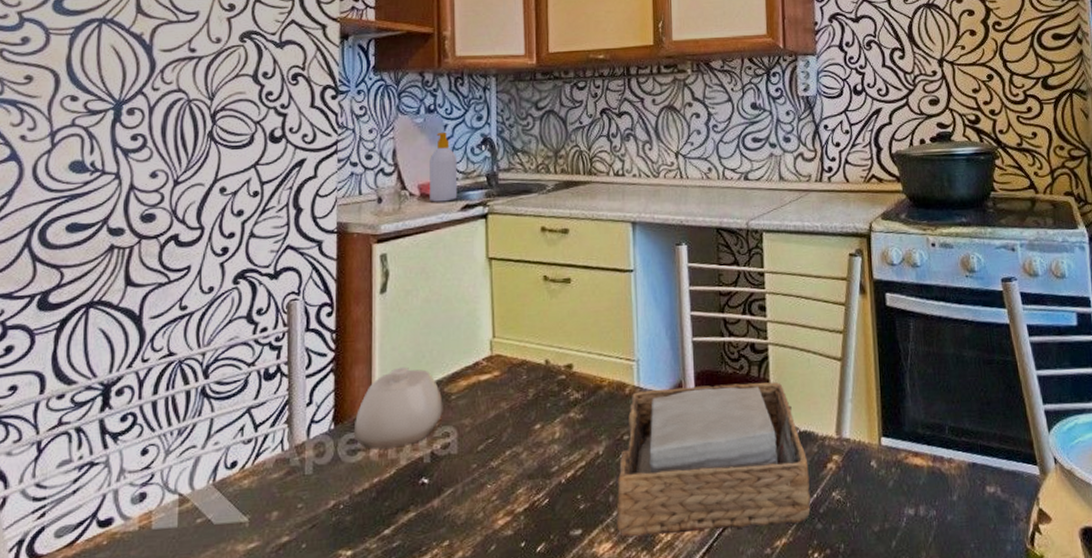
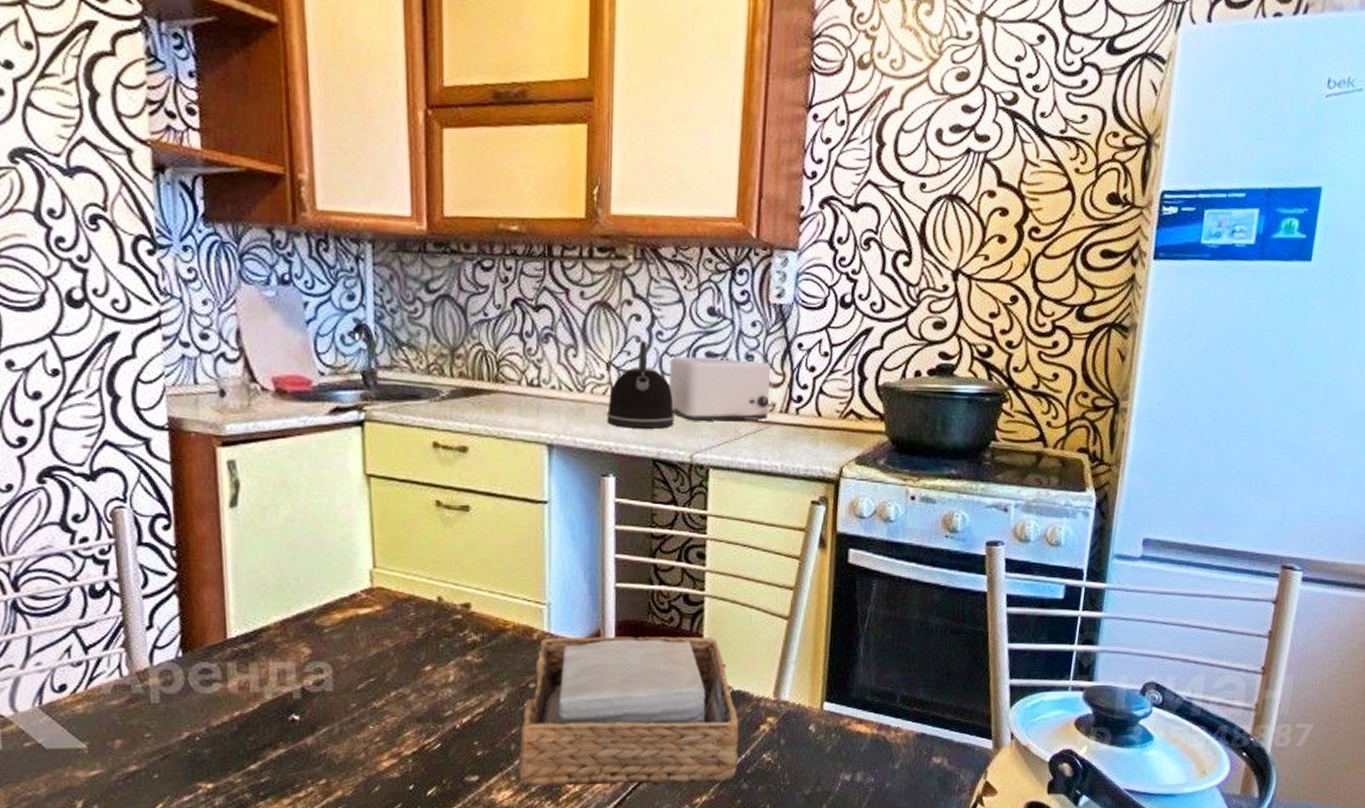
sugar bowl: present [353,366,443,449] -> none [206,593,315,681]
soap bottle: present [430,132,458,202] -> none [286,311,325,402]
kettle: none [676,132,732,204] -> present [605,340,675,429]
toaster: none [725,140,808,195] -> present [669,356,773,422]

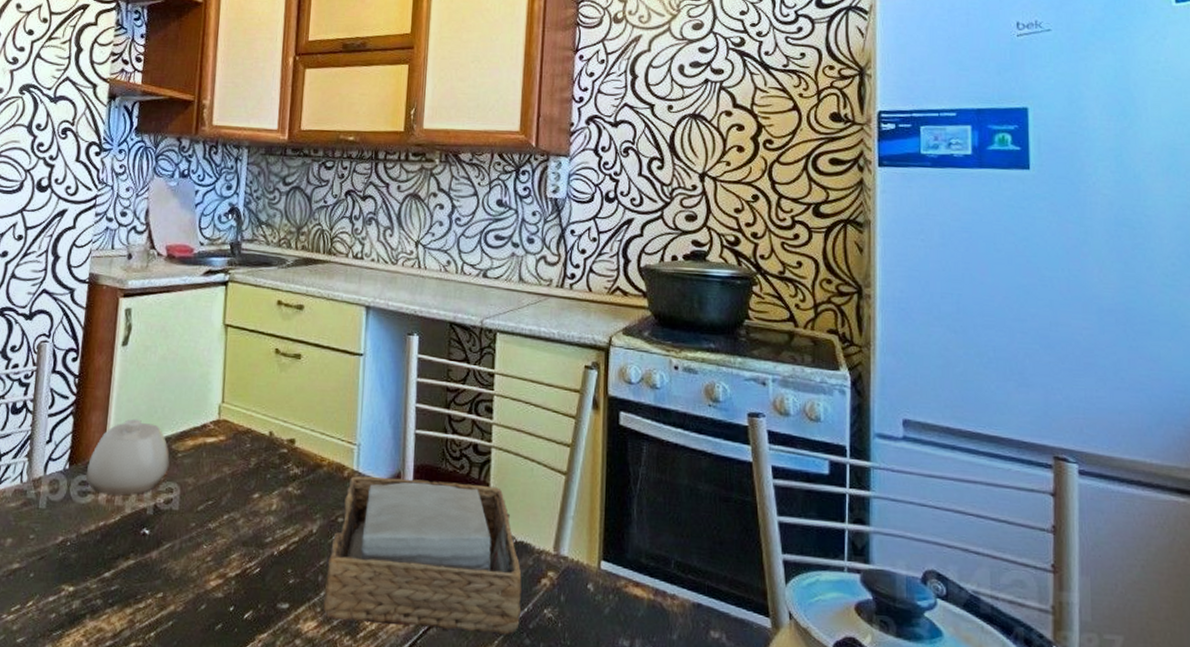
sugar bowl: none [206,593,315,681] -> present [85,418,170,496]
kettle: present [605,340,675,429] -> none [413,224,469,297]
toaster: present [669,356,773,422] -> none [465,238,550,294]

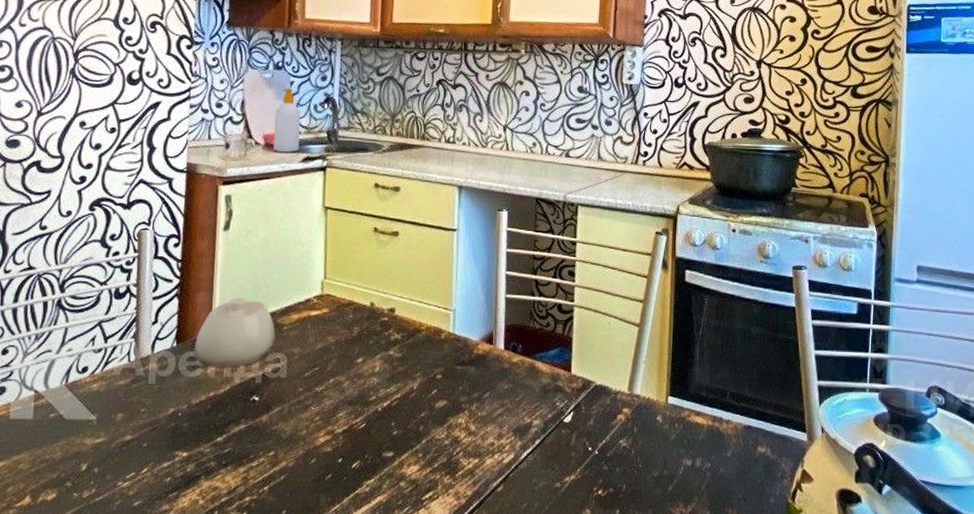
soap bottle: none [175,197,205,265] -> present [273,88,301,153]
napkin holder: present [323,476,522,635] -> none [424,337,601,464]

